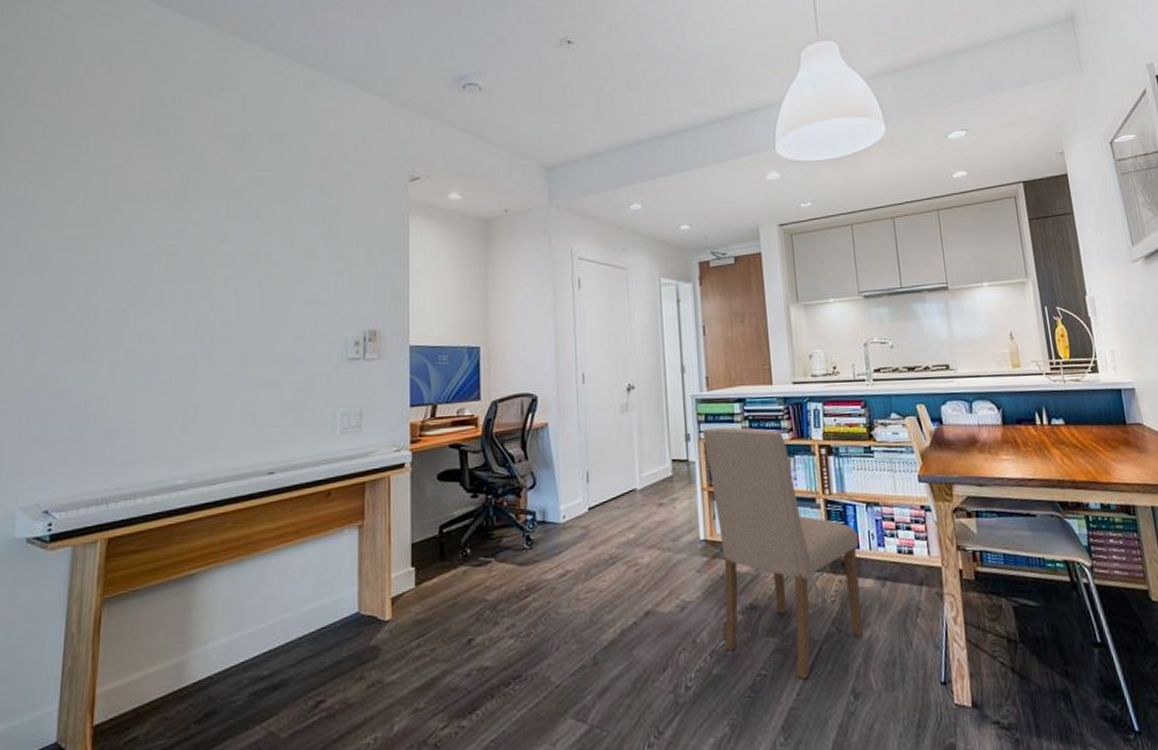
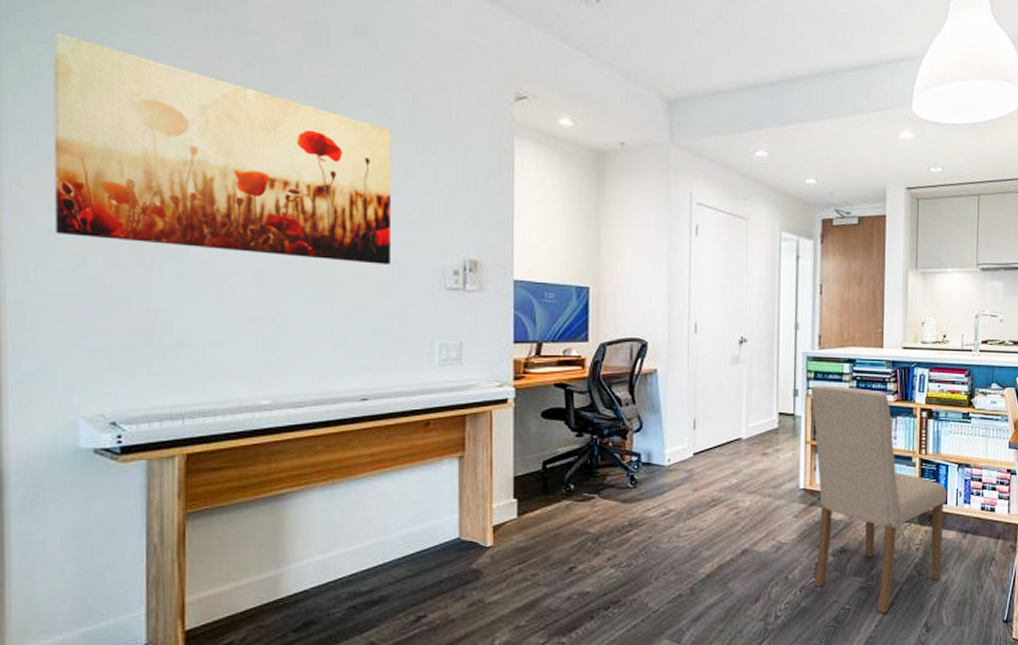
wall art: none [14,166,302,342] -> present [53,33,392,264]

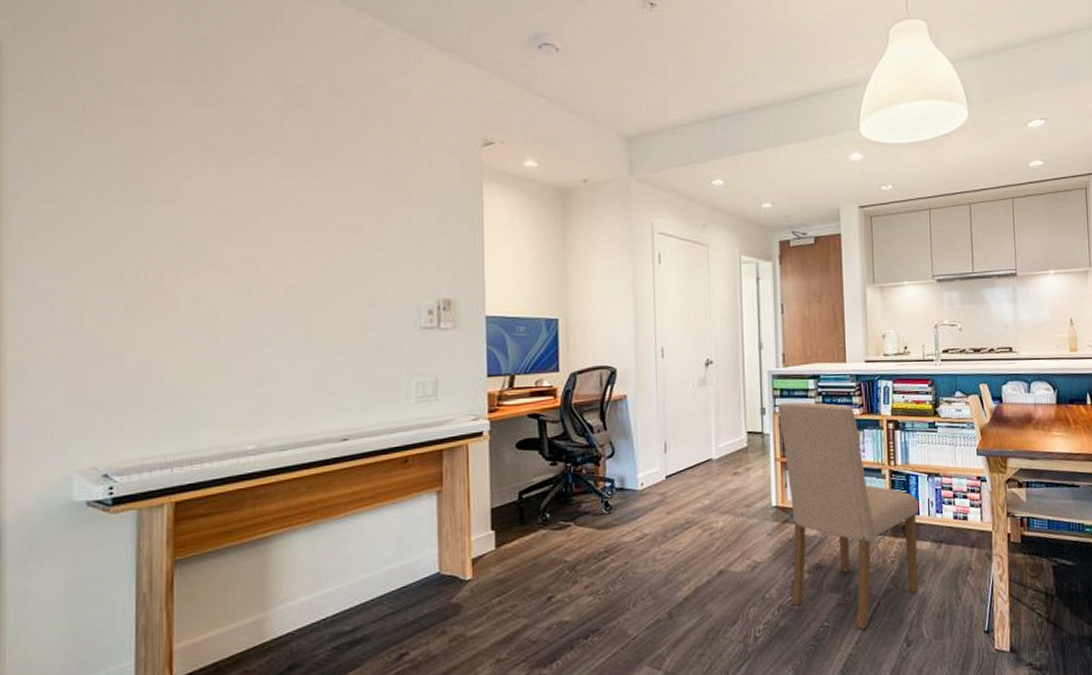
wall art: present [53,33,392,264] -> none [54,110,368,308]

